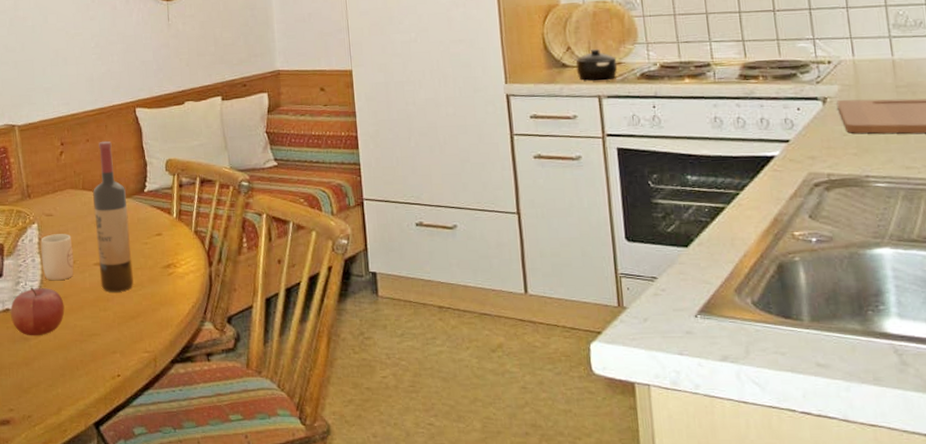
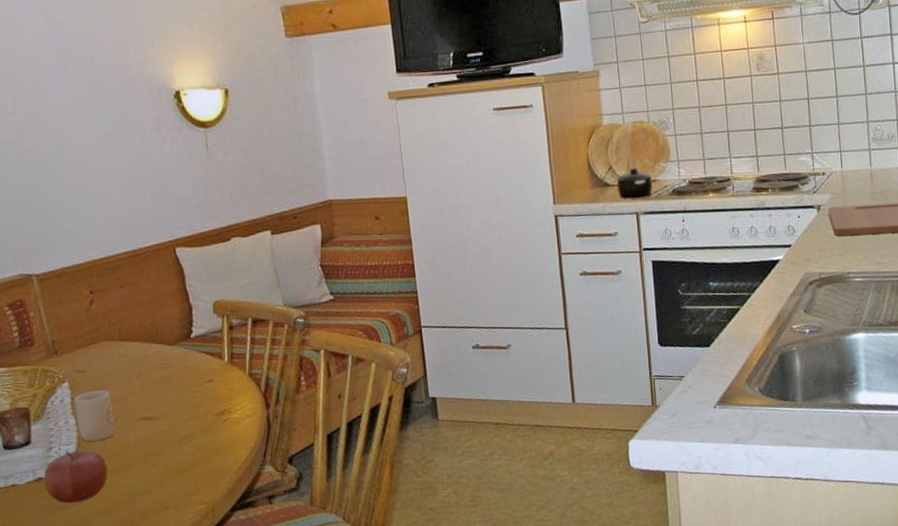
wine bottle: present [93,140,134,292] -> none [132,285,185,446]

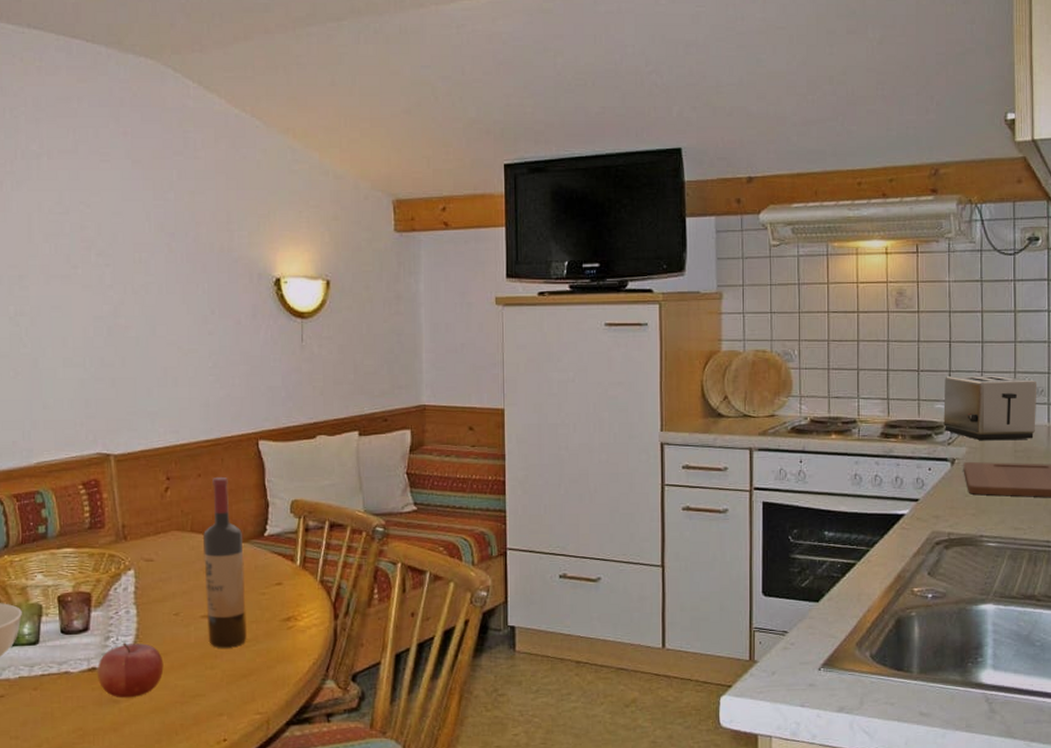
mug: present [73,390,116,442] -> none [137,582,177,636]
wine bottle: none [132,285,185,446] -> present [203,476,247,648]
saucepan: present [616,167,653,199] -> none [731,399,771,432]
toaster: none [806,125,890,187] -> present [943,375,1037,441]

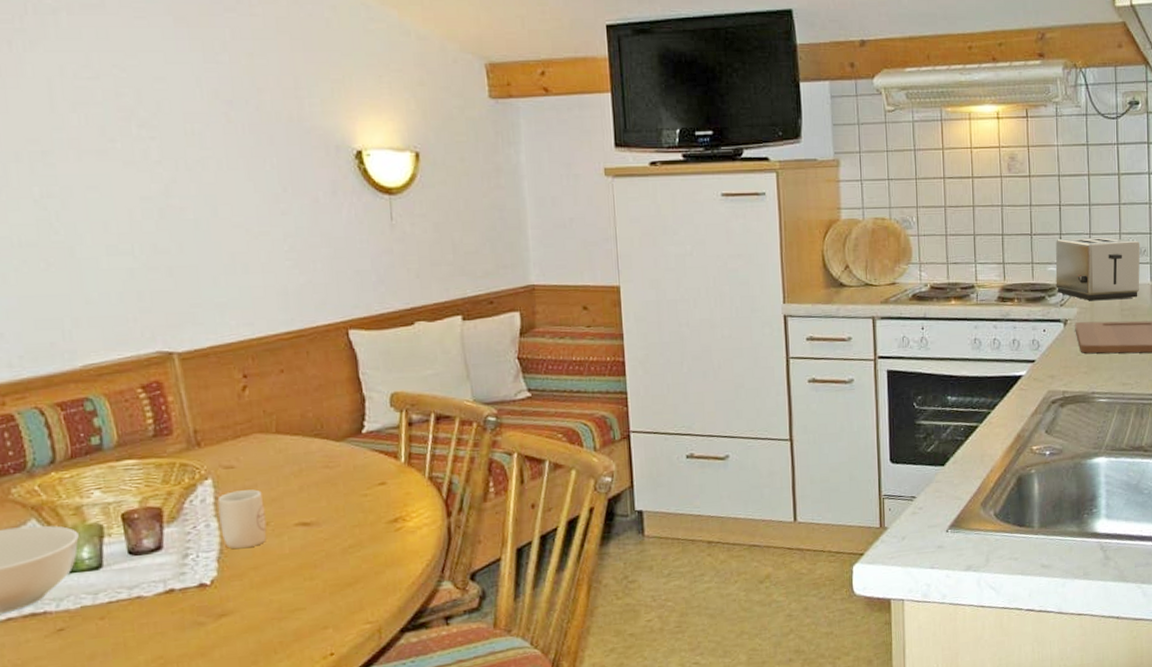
fruit: present [96,642,164,698] -> none [175,558,256,620]
mug: none [137,582,177,636] -> present [217,489,267,550]
wine bottle: present [203,476,247,648] -> none [291,371,350,557]

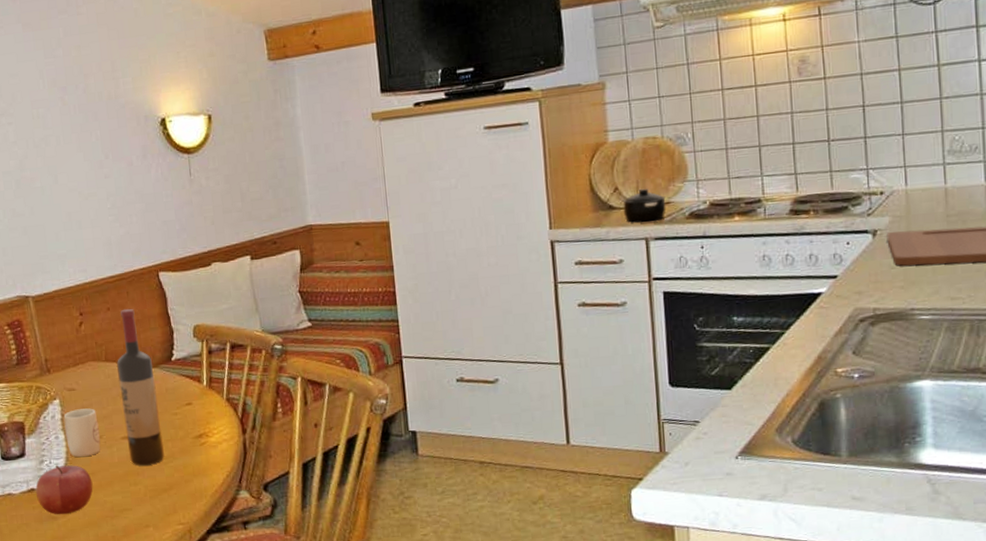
fruit: none [175,558,256,620] -> present [35,465,93,515]
wine bottle: none [291,371,350,557] -> present [117,308,164,466]
saucepan: none [852,267,892,301] -> present [622,188,667,223]
toaster: present [1055,236,1141,301] -> none [859,136,971,209]

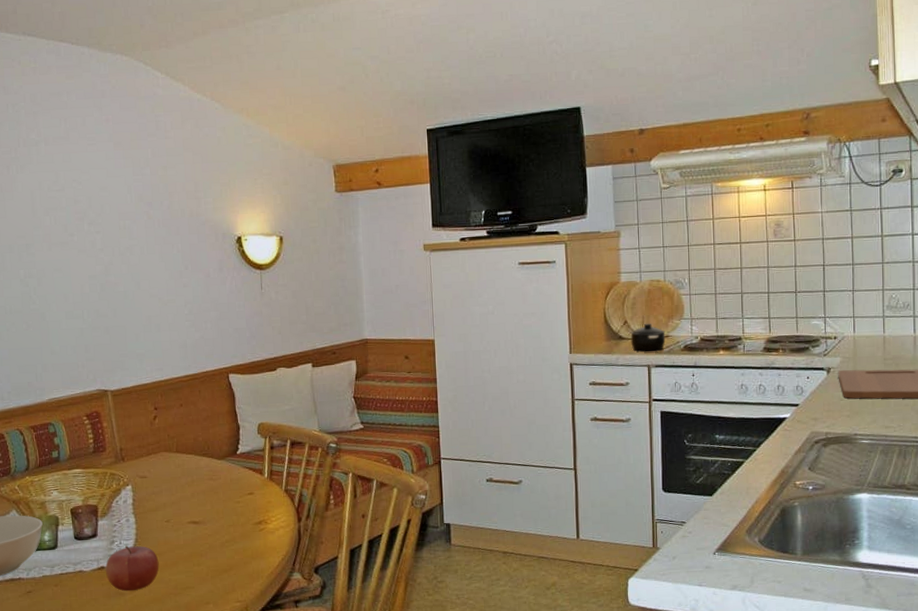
mug: present [63,408,101,458] -> none [135,494,168,539]
wine bottle: present [117,308,164,466] -> none [187,405,226,548]

